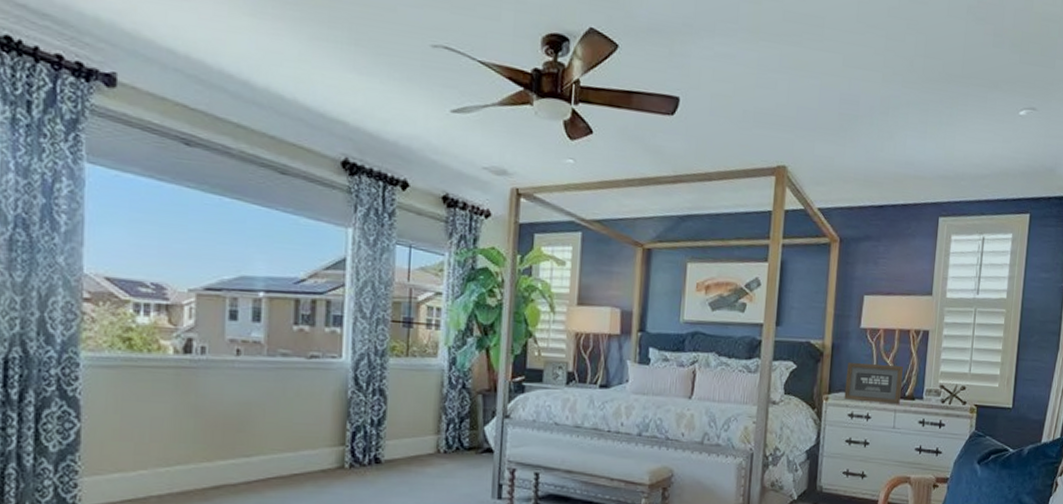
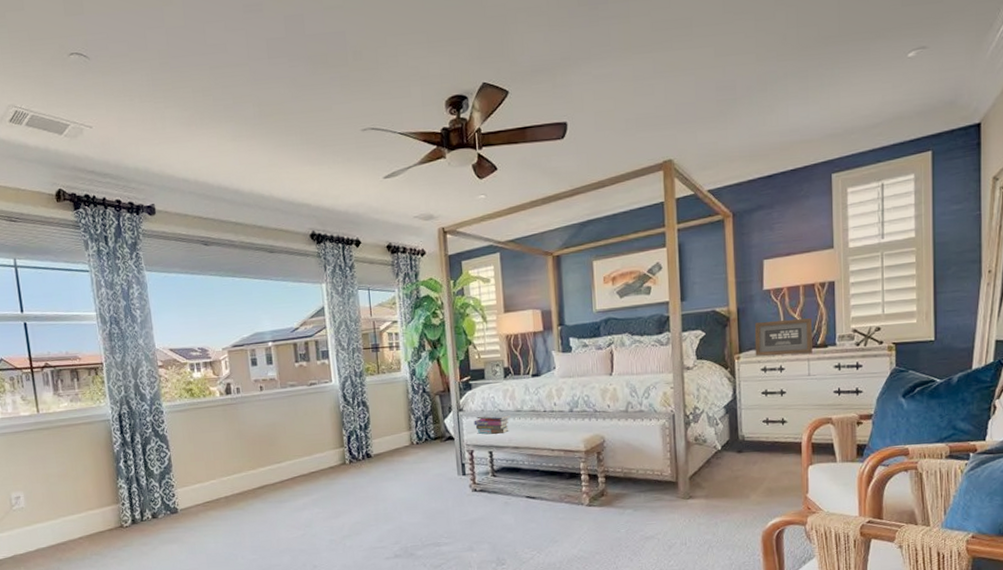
books: none [521,426,568,453] -> present [474,414,511,435]

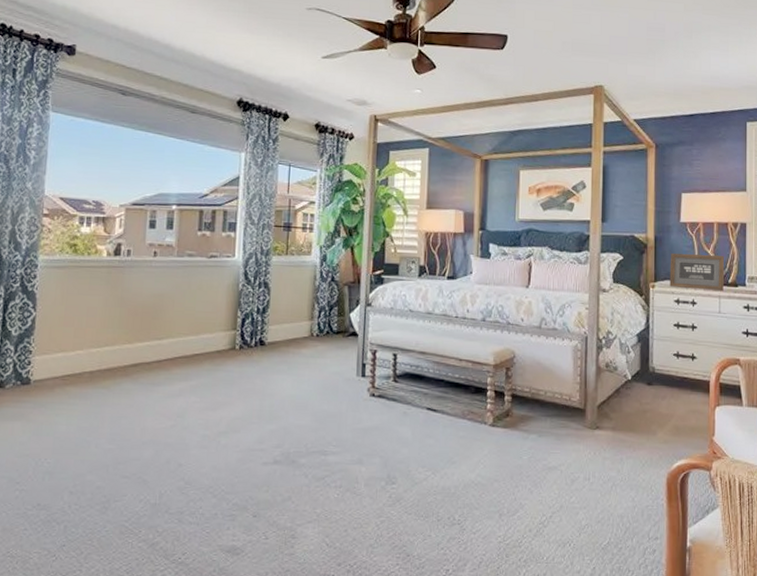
books: present [474,414,511,435] -> none [381,313,421,337]

